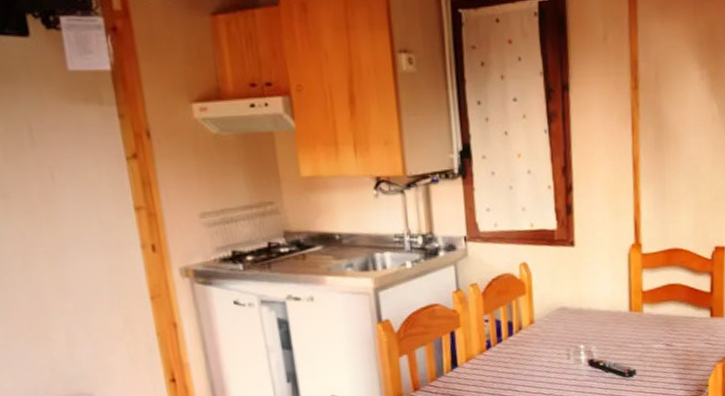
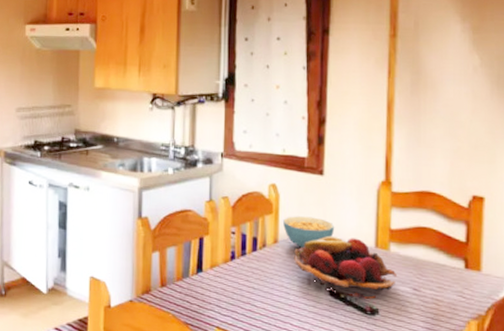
cereal bowl: none [538,291,590,324] -> present [283,216,335,248]
fruit basket: none [551,305,651,364] -> present [294,236,397,299]

